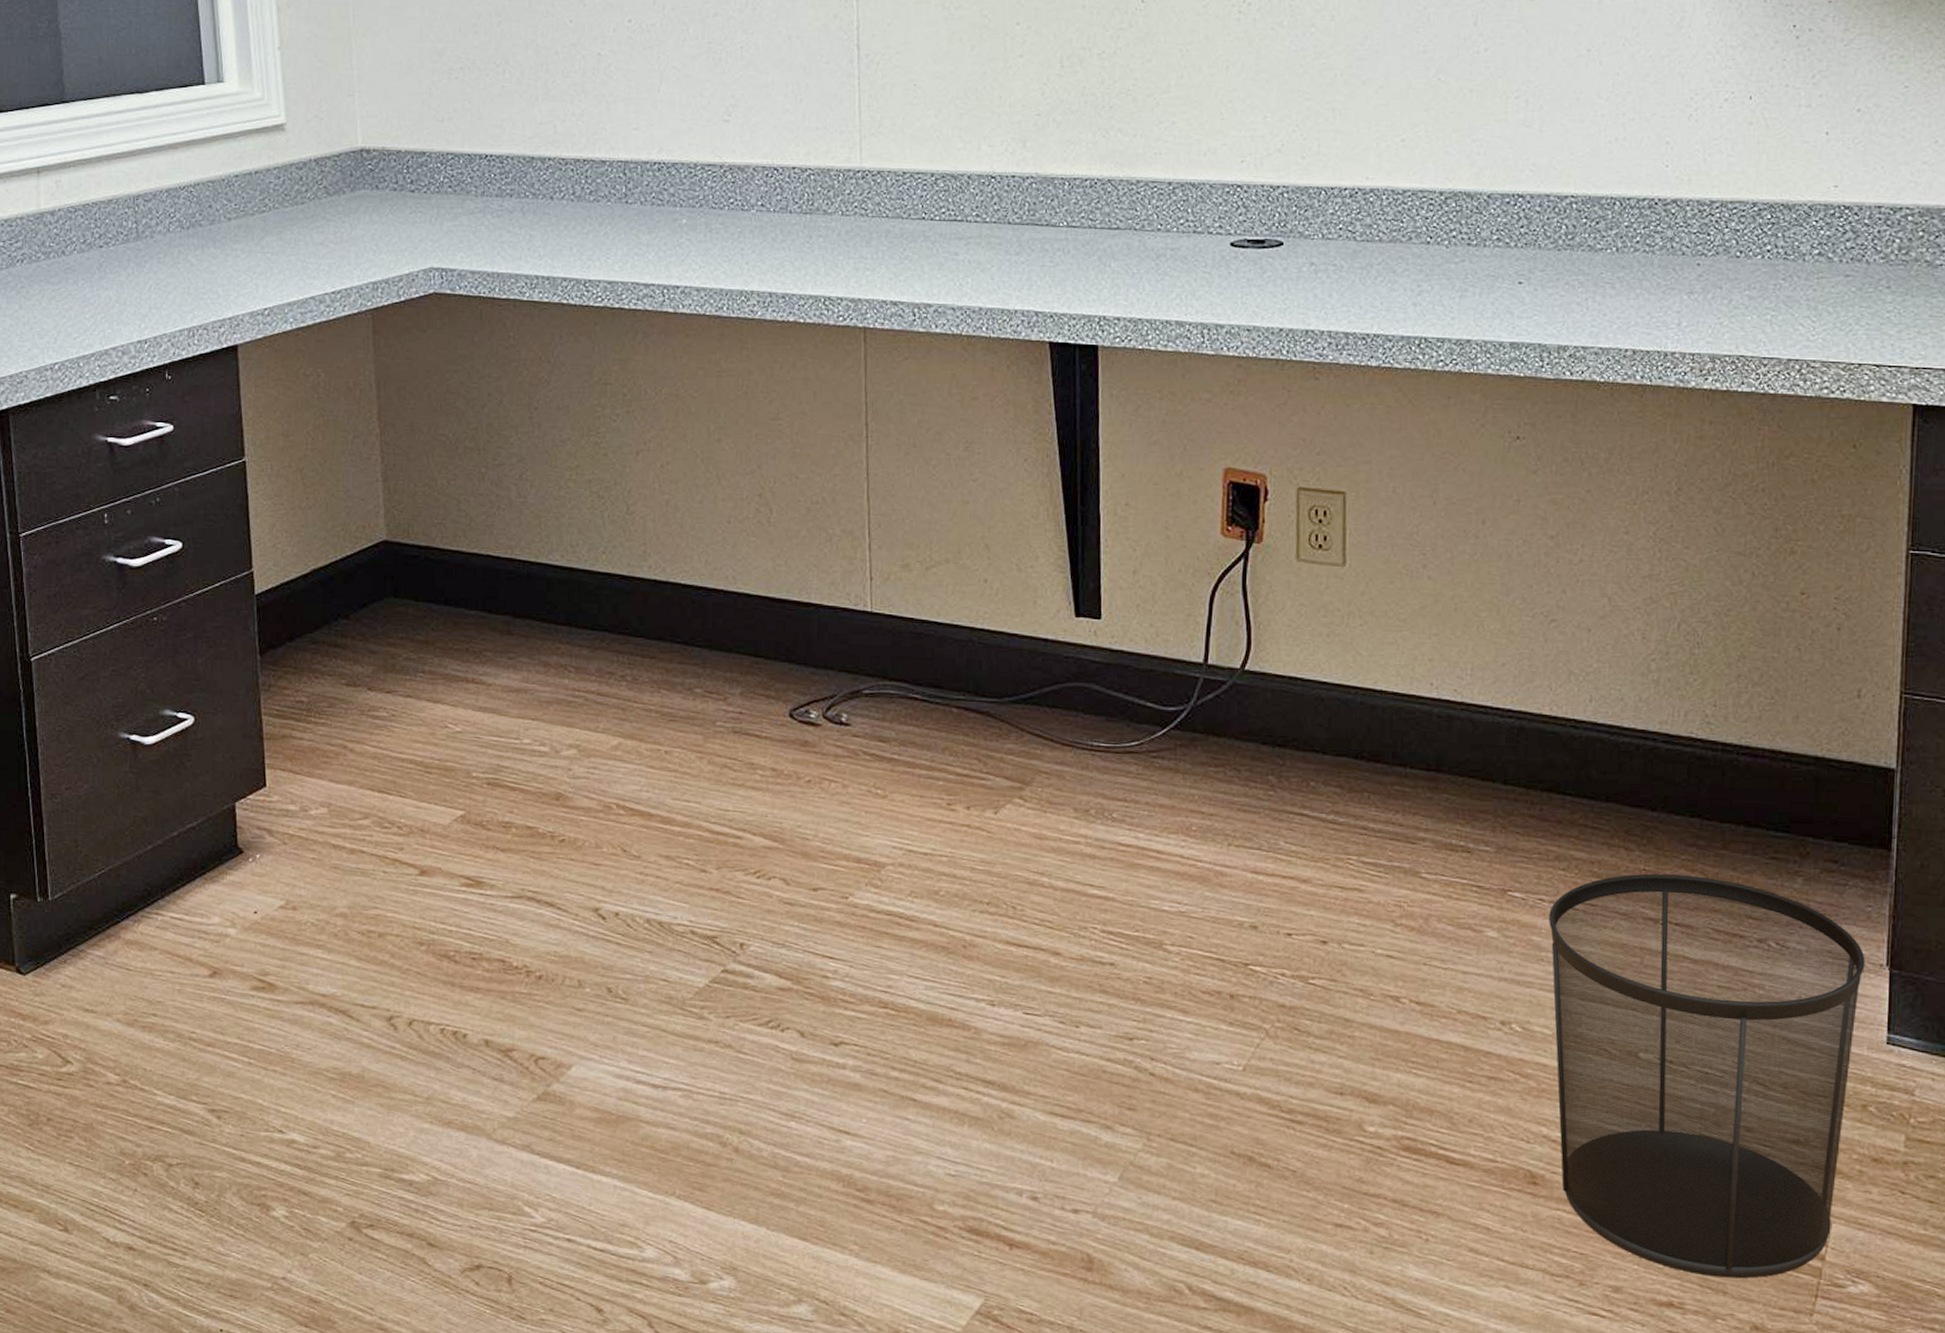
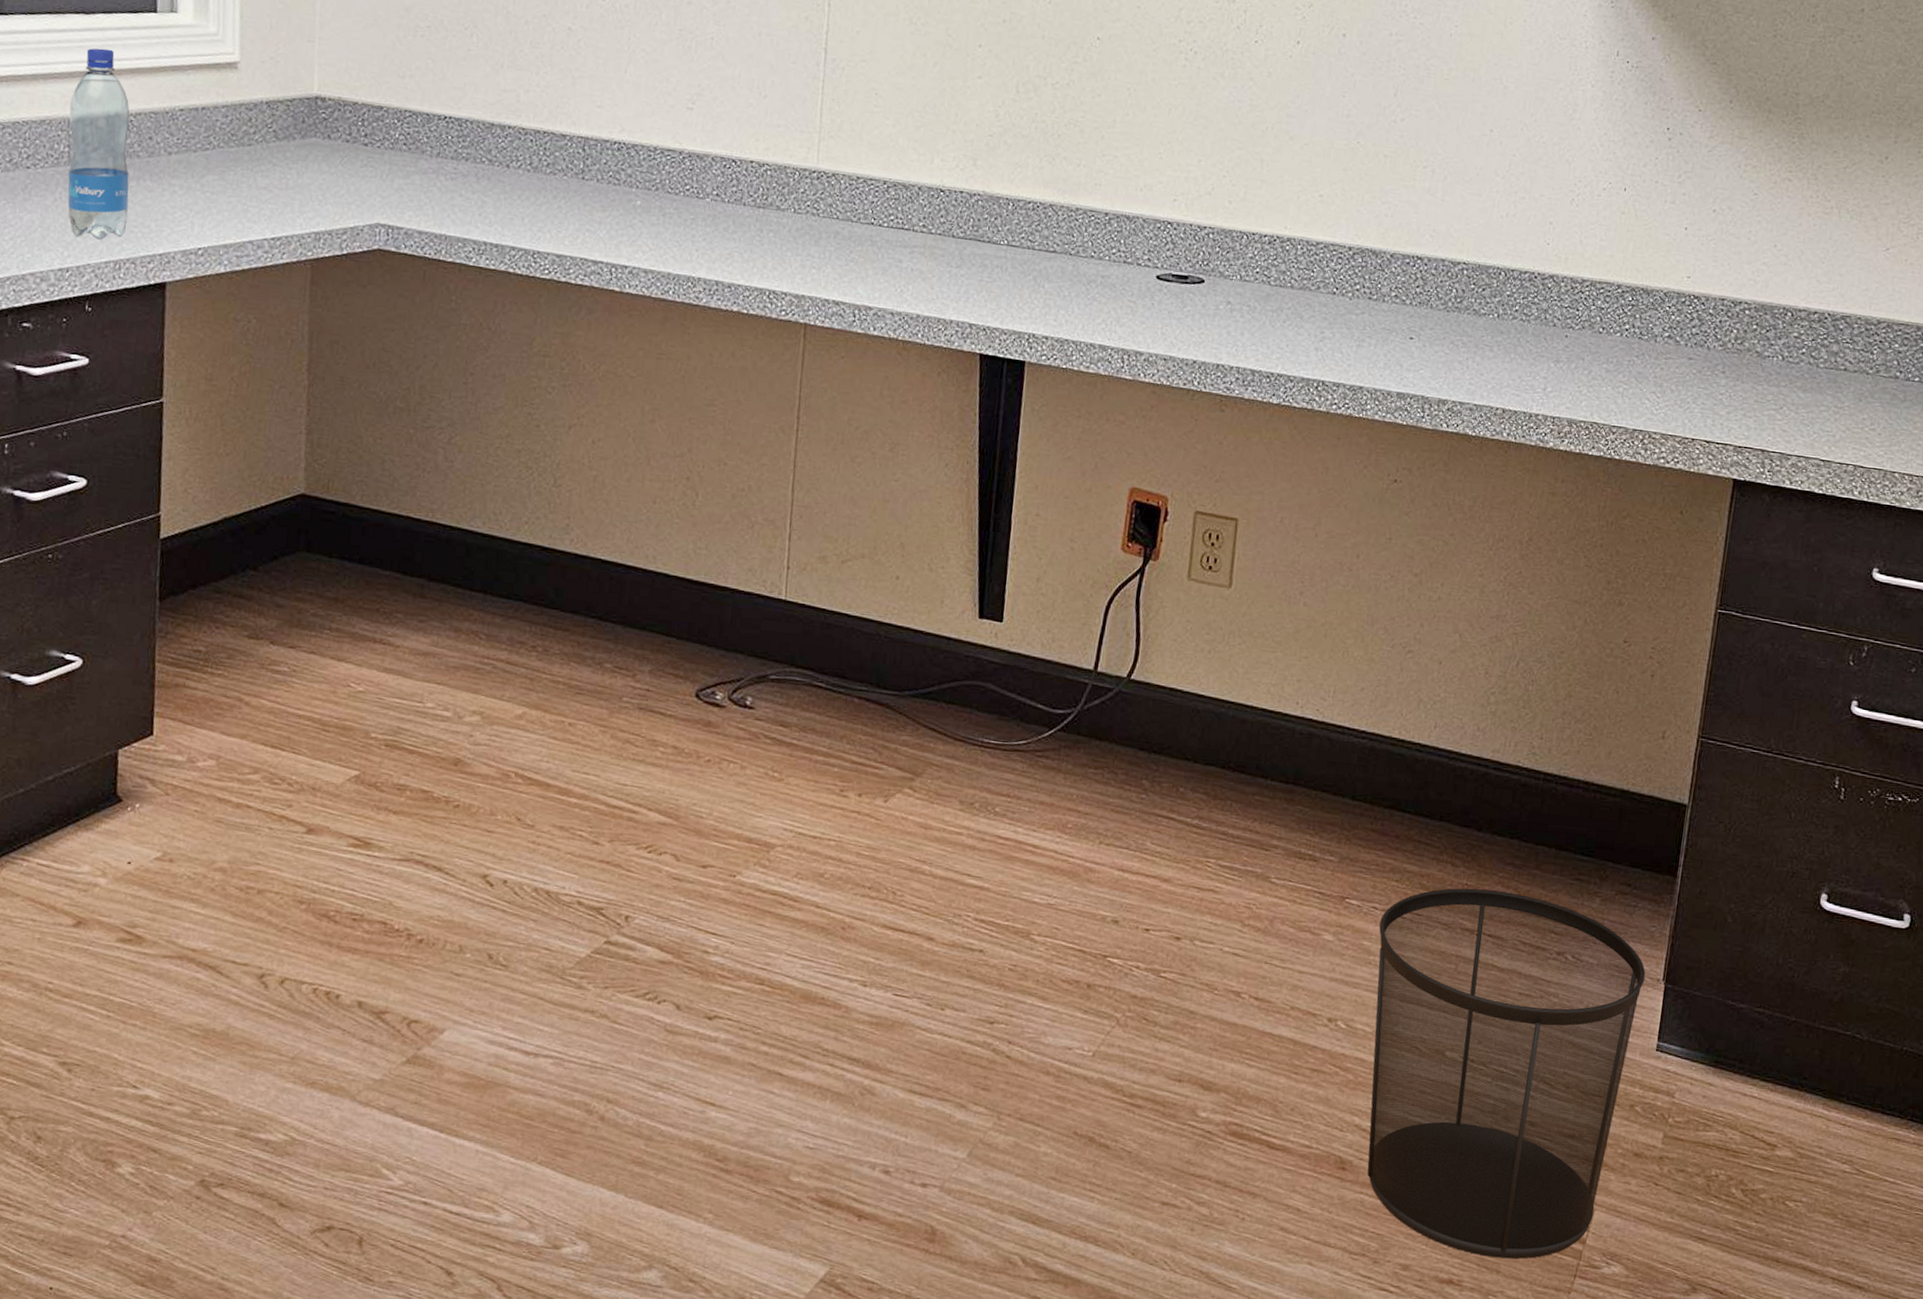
bottle: none [134,125,197,309] -> present [67,48,130,240]

